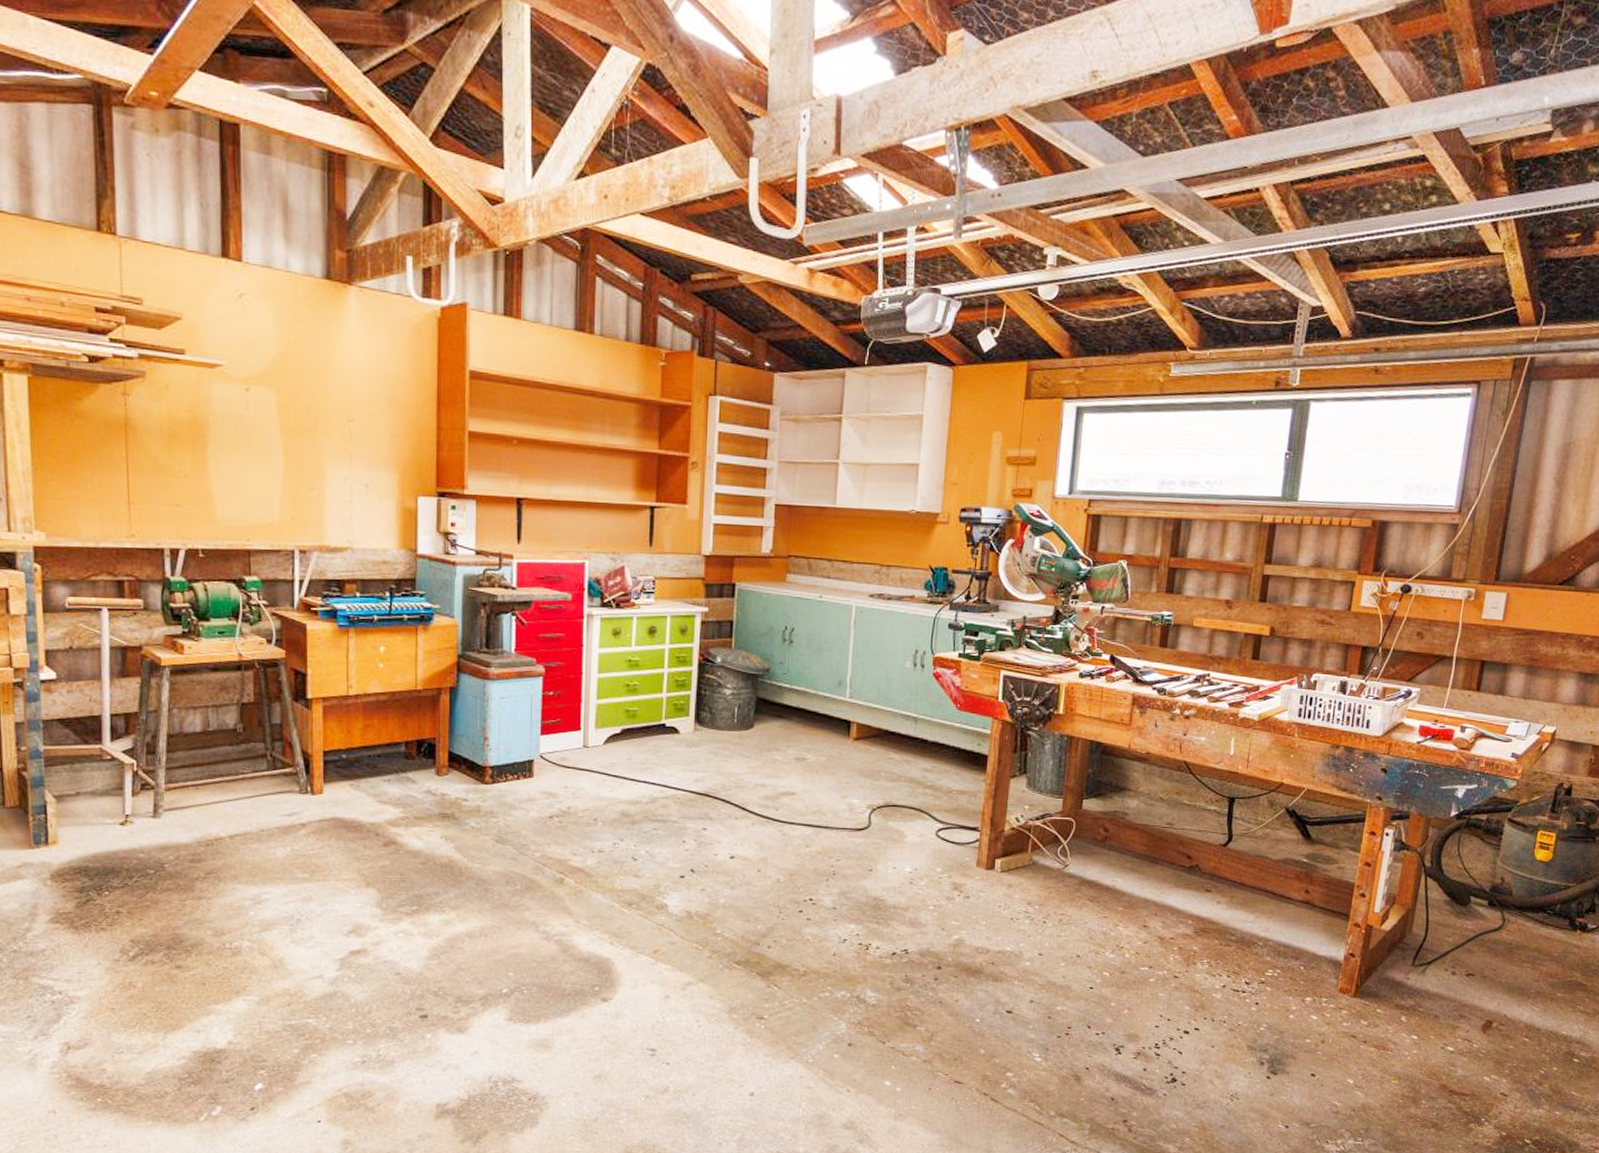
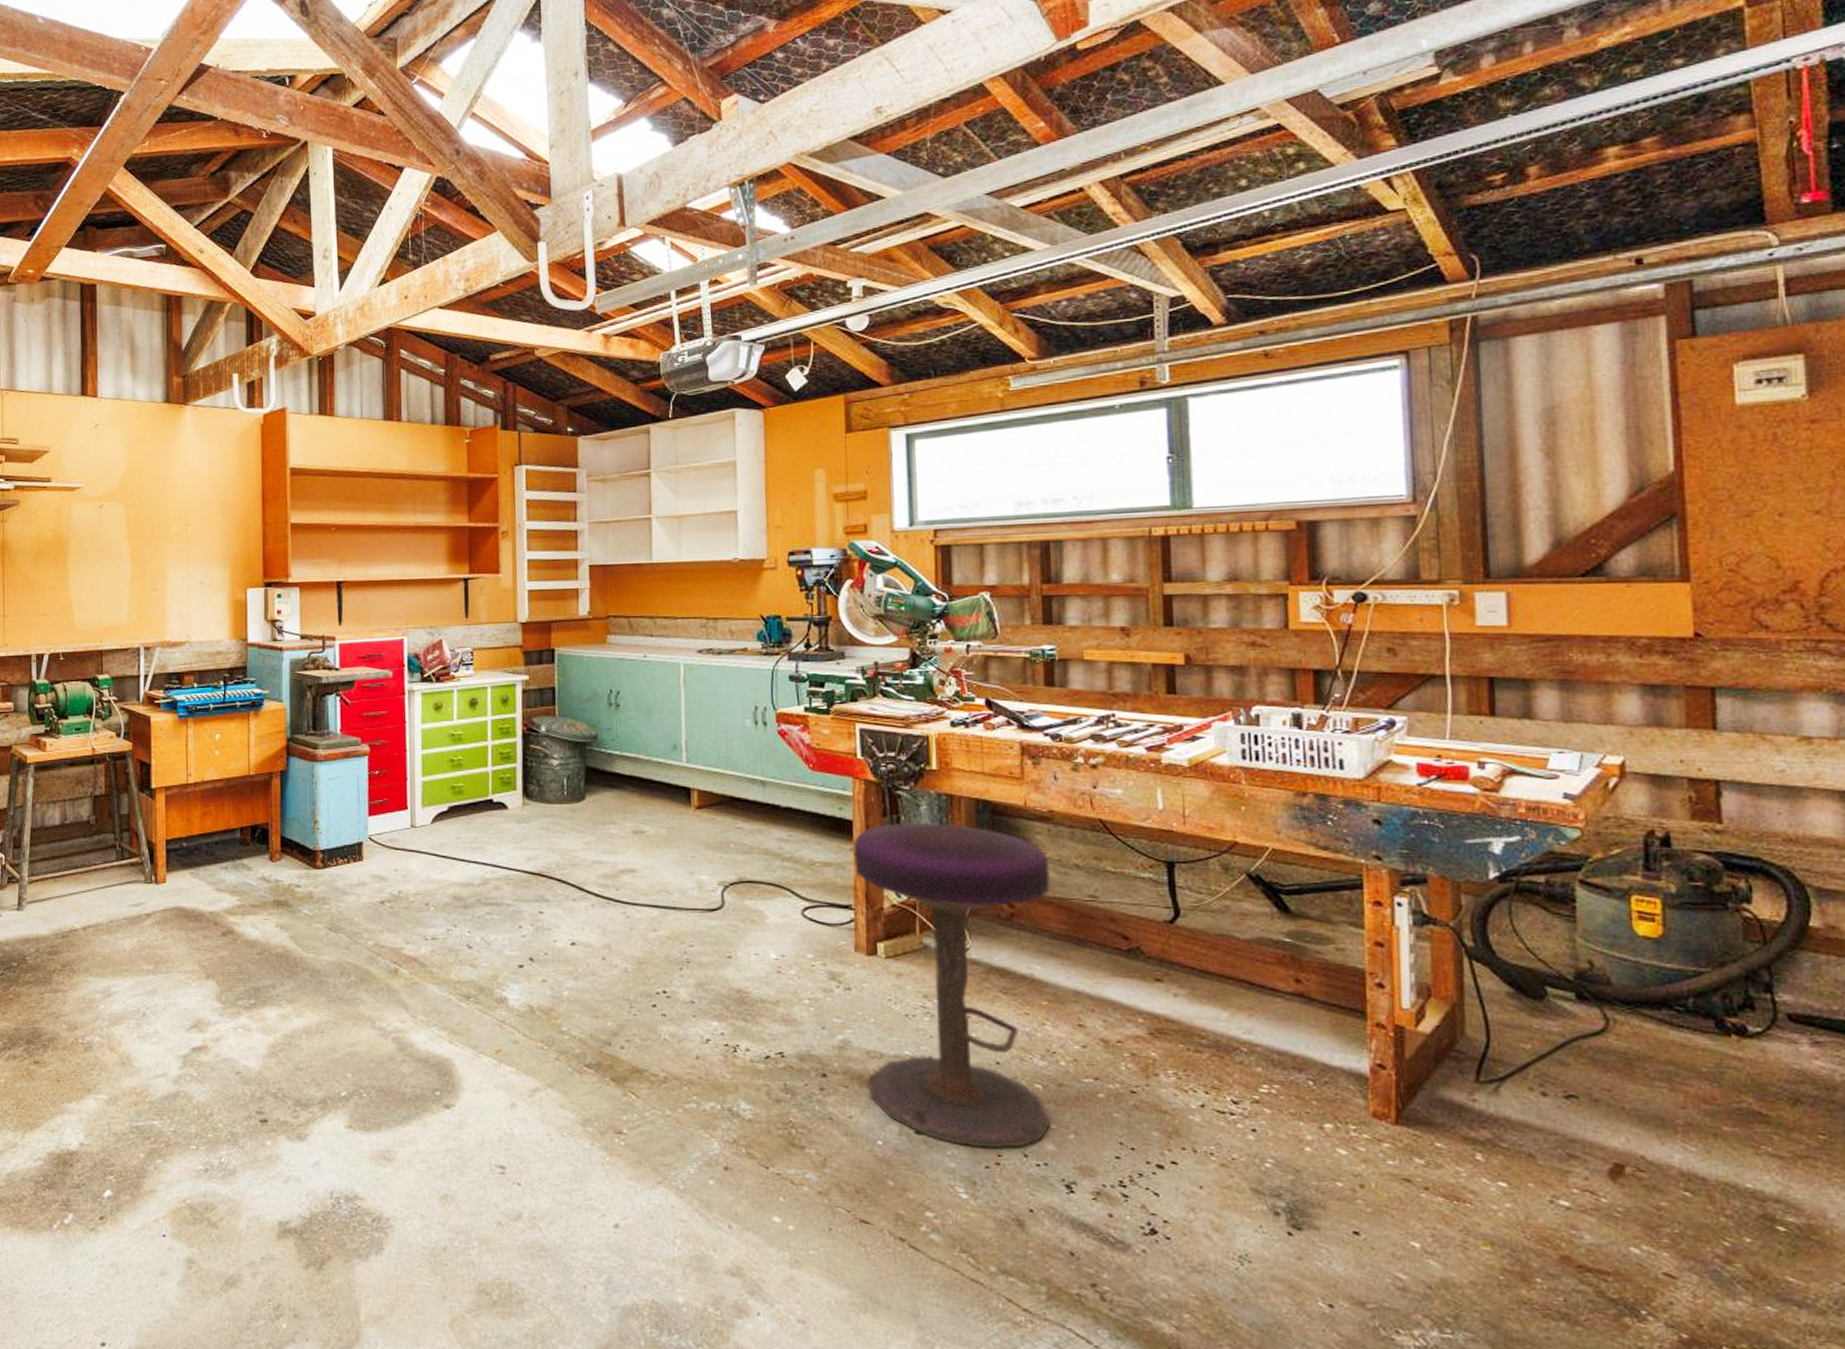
stool: none [975,759,1141,1023] -> present [853,823,1050,1149]

